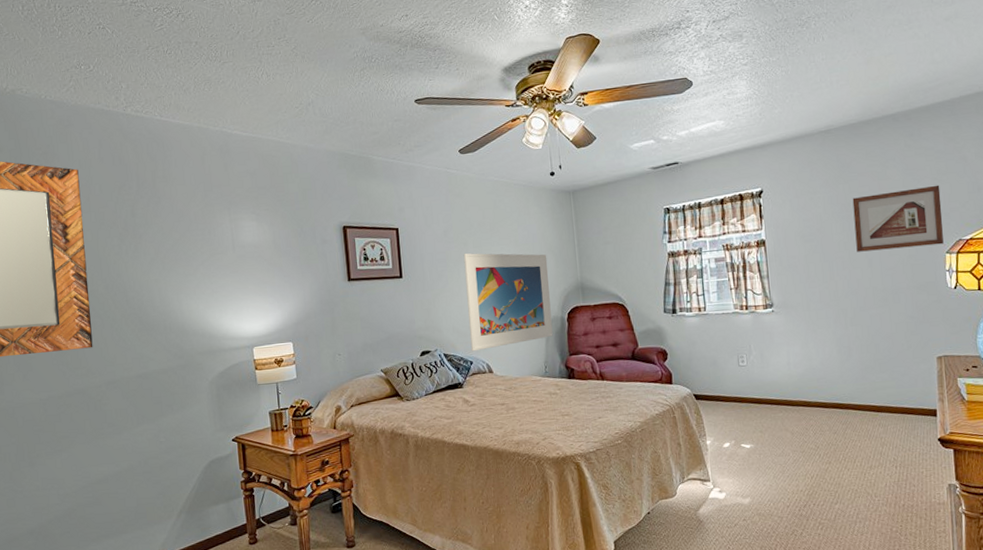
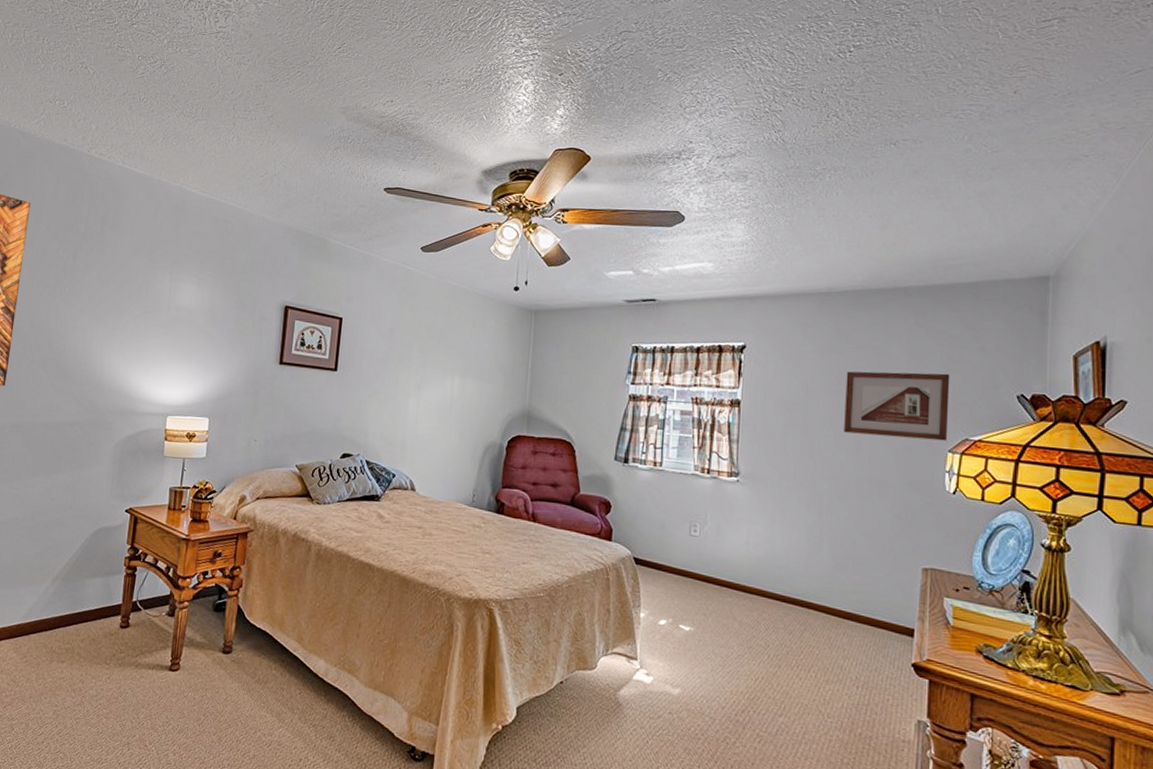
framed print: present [463,253,553,352] -> none [396,357,496,464]

